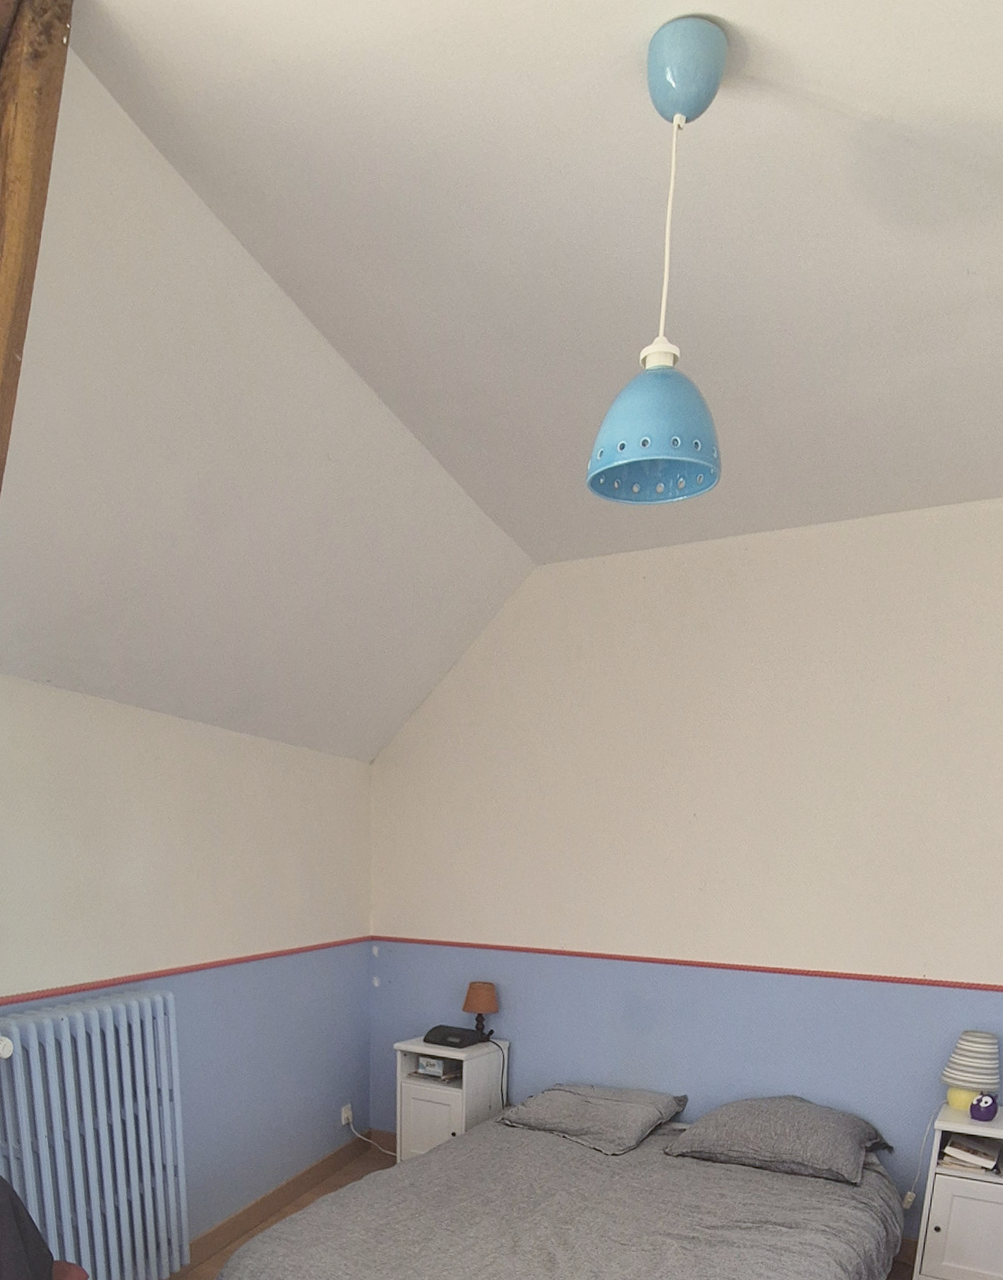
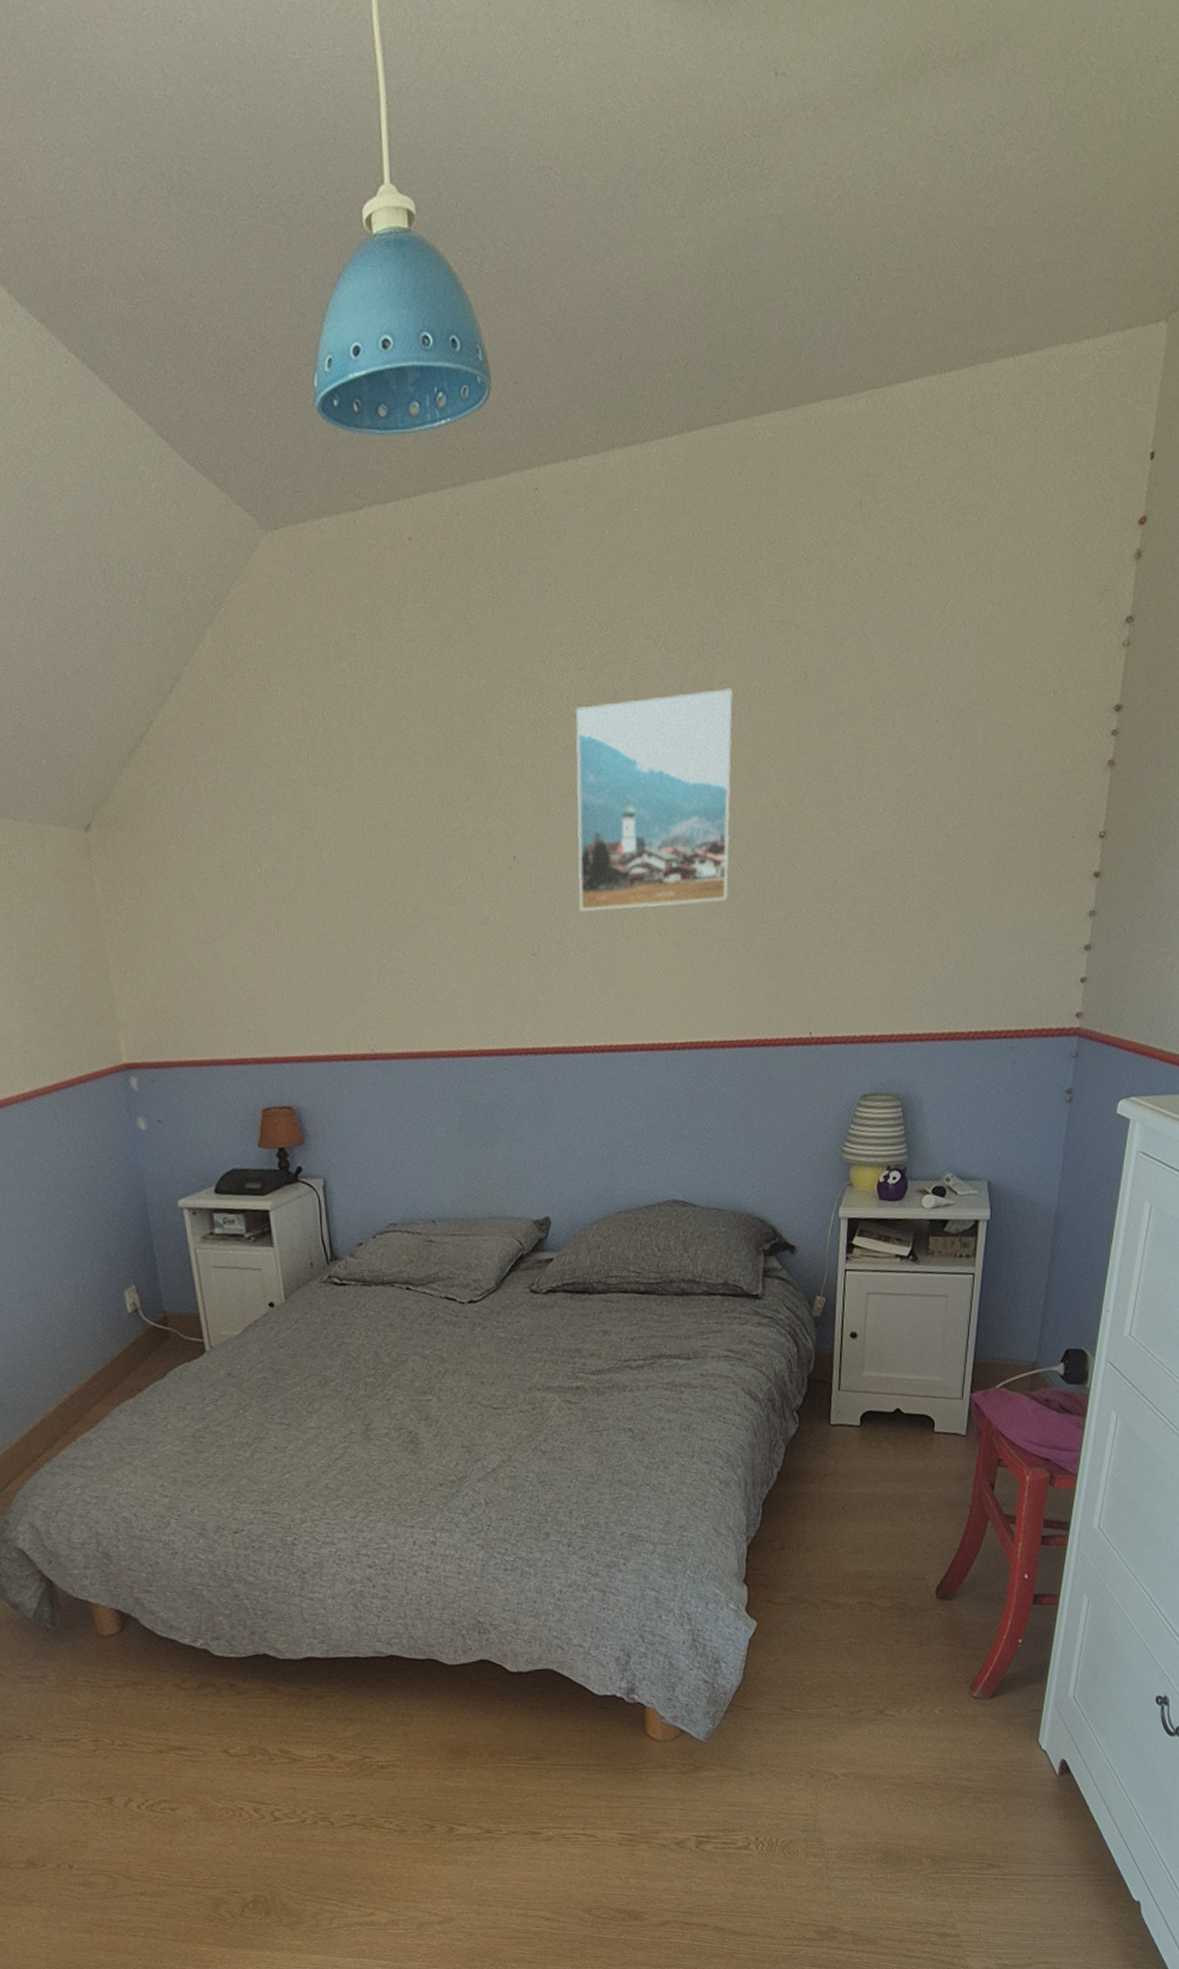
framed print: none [742,704,886,864] -> present [574,688,733,912]

